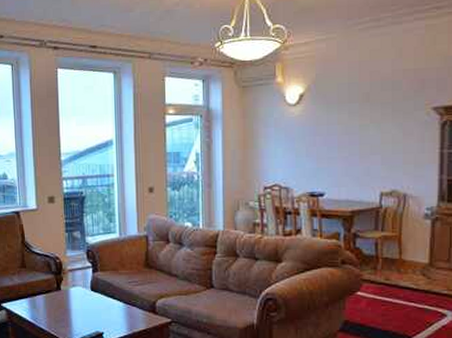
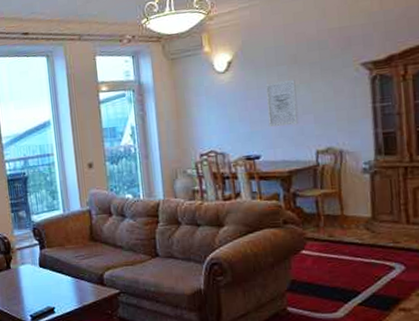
wall art: none [335,117,366,166] -> present [265,79,299,128]

